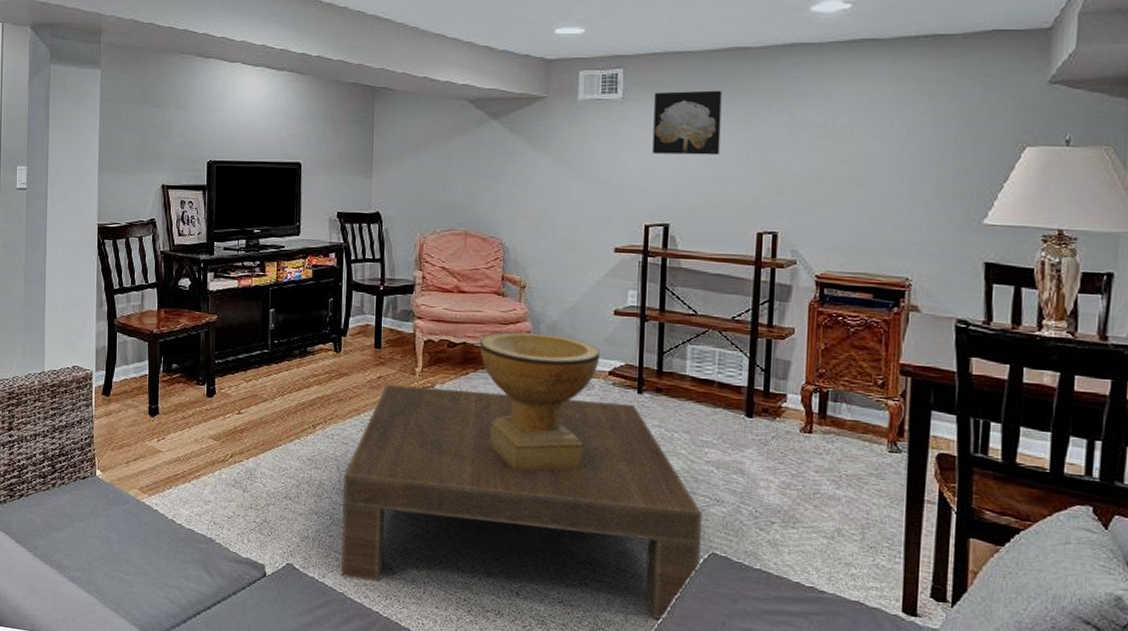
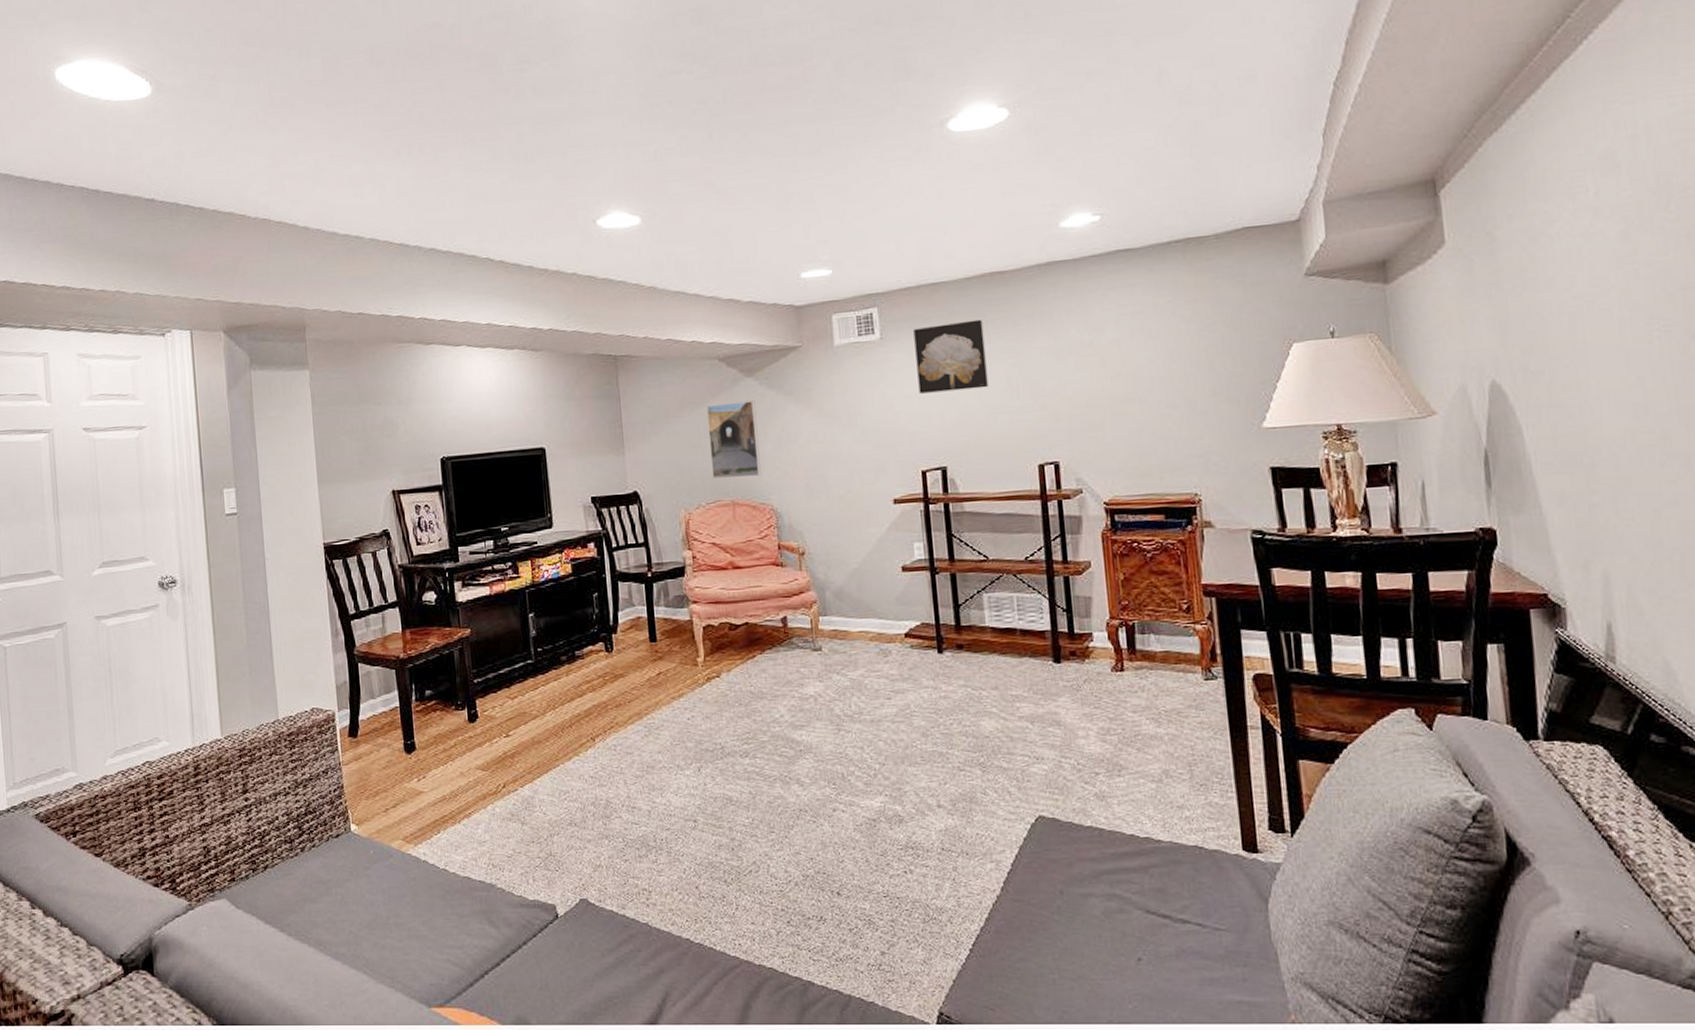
coffee table: present [341,384,702,620] -> none [632,665,1028,905]
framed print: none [449,141,497,212] -> present [706,401,761,479]
decorative bowl: present [480,332,601,472] -> none [763,601,894,758]

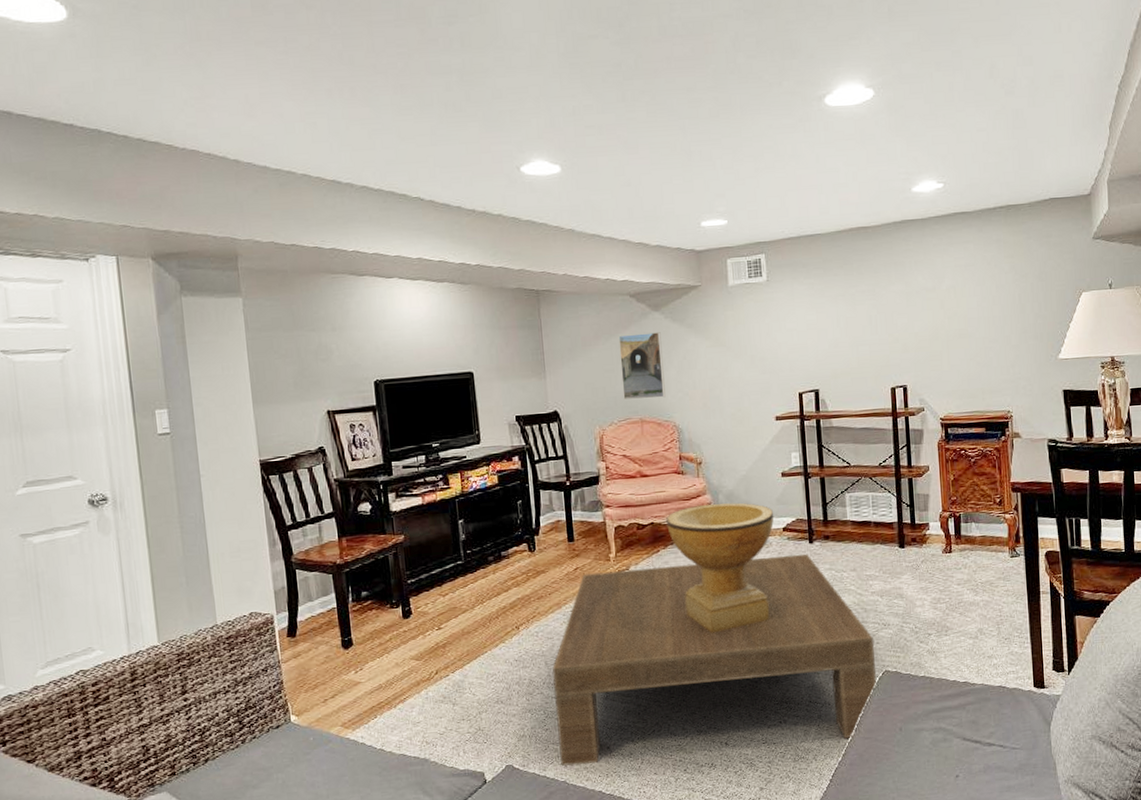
coffee table: none [632,665,1028,905] -> present [552,553,876,766]
decorative bowl: none [763,601,894,758] -> present [666,502,774,633]
wall art: present [913,319,989,394] -> none [794,266,853,328]

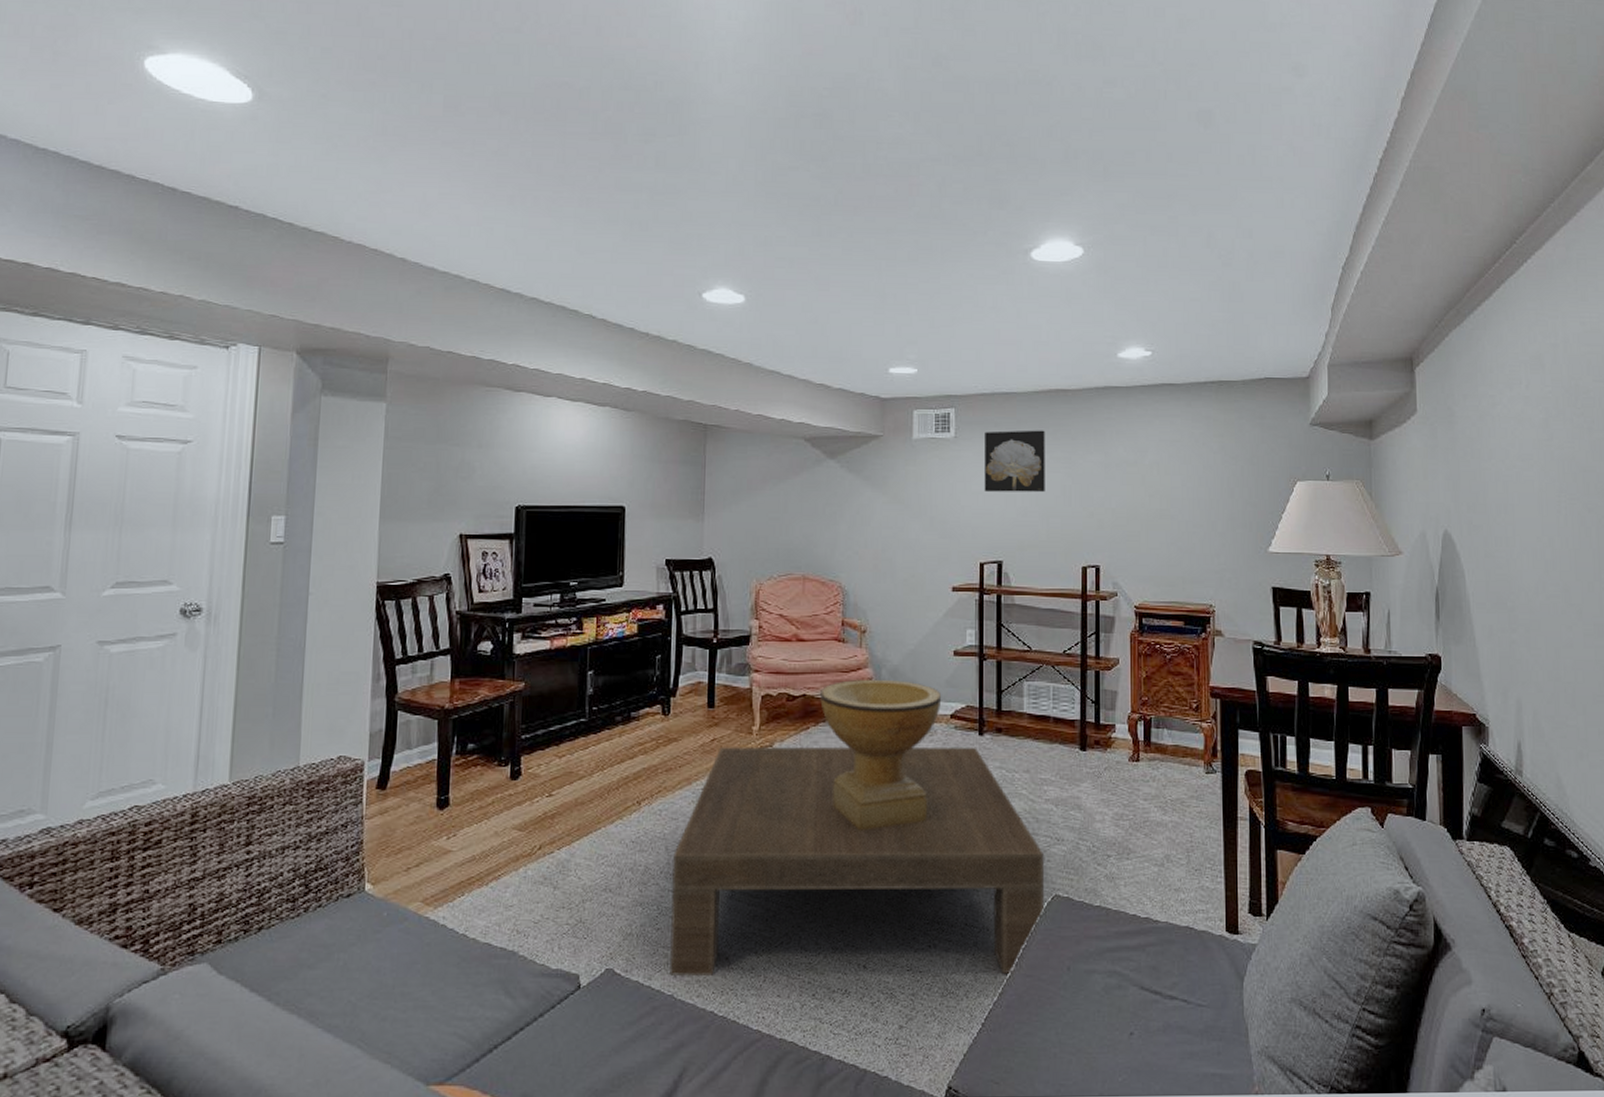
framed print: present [618,332,666,399] -> none [786,481,834,554]
wall art: none [794,266,853,328] -> present [984,430,1045,493]

